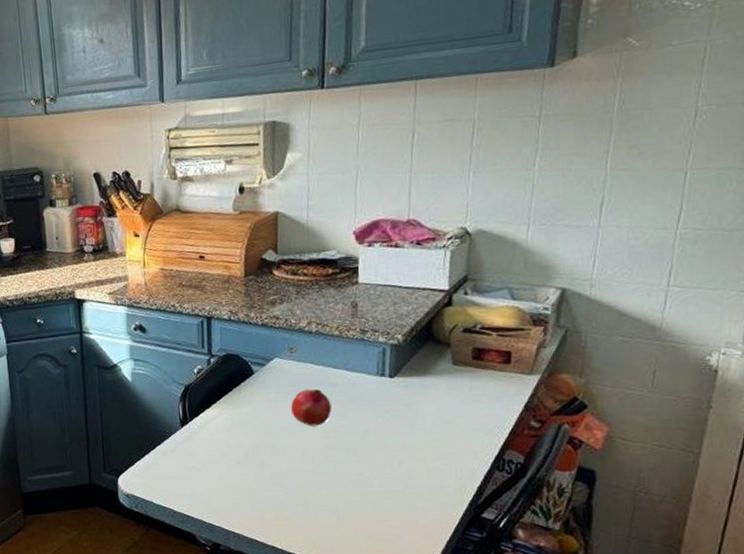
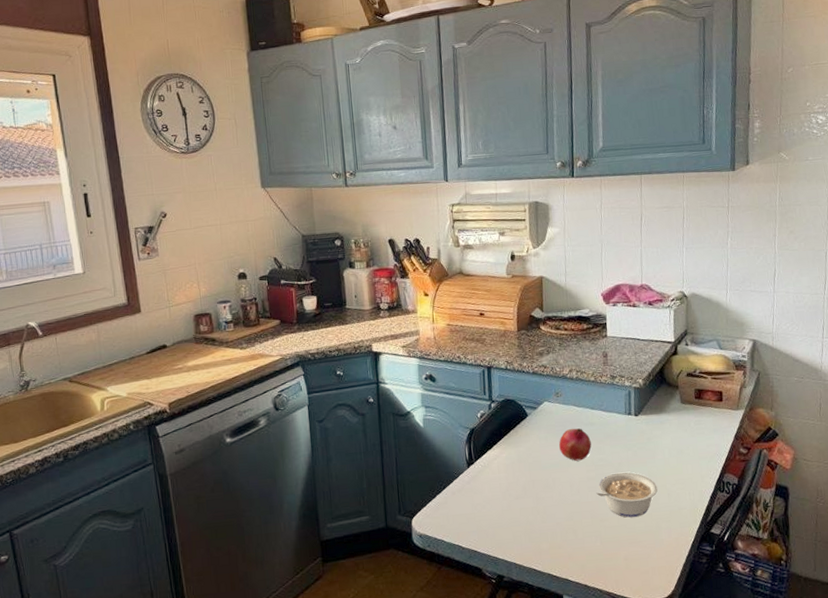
legume: none [335,441,414,493] -> present [596,472,658,518]

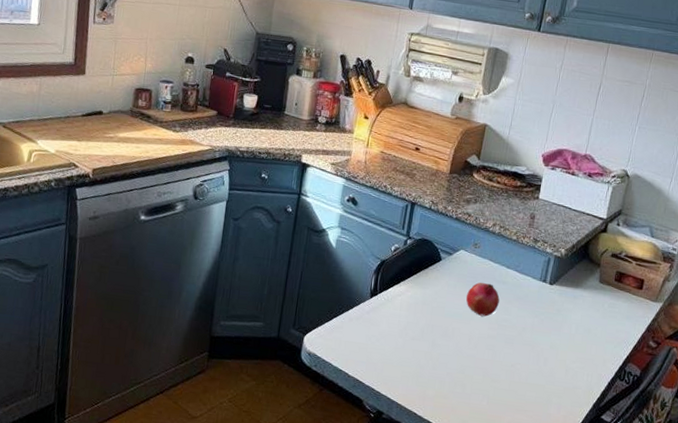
legume: present [596,472,658,518] -> none [493,336,557,386]

